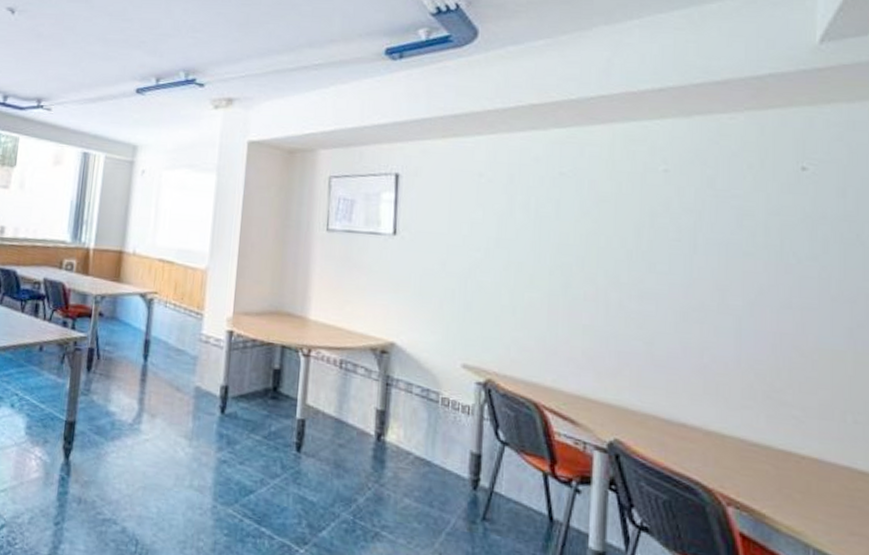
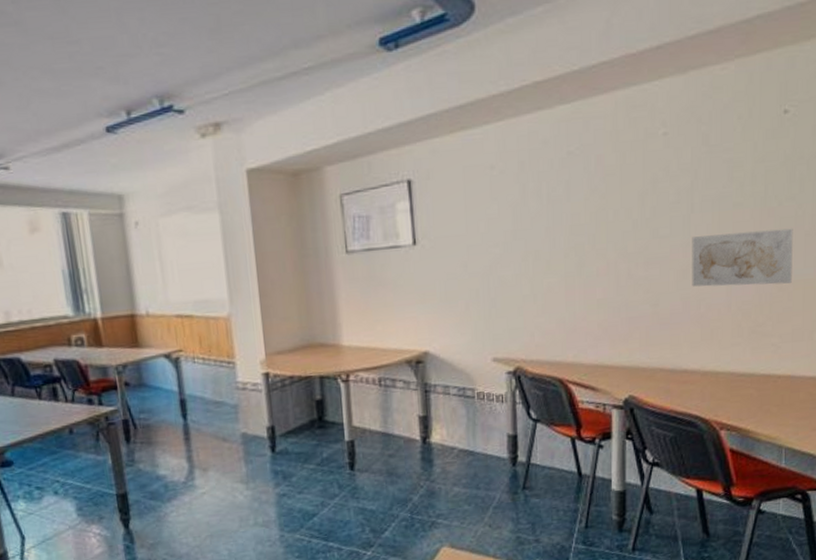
wall art: none [693,279,816,350] -> present [692,228,793,287]

